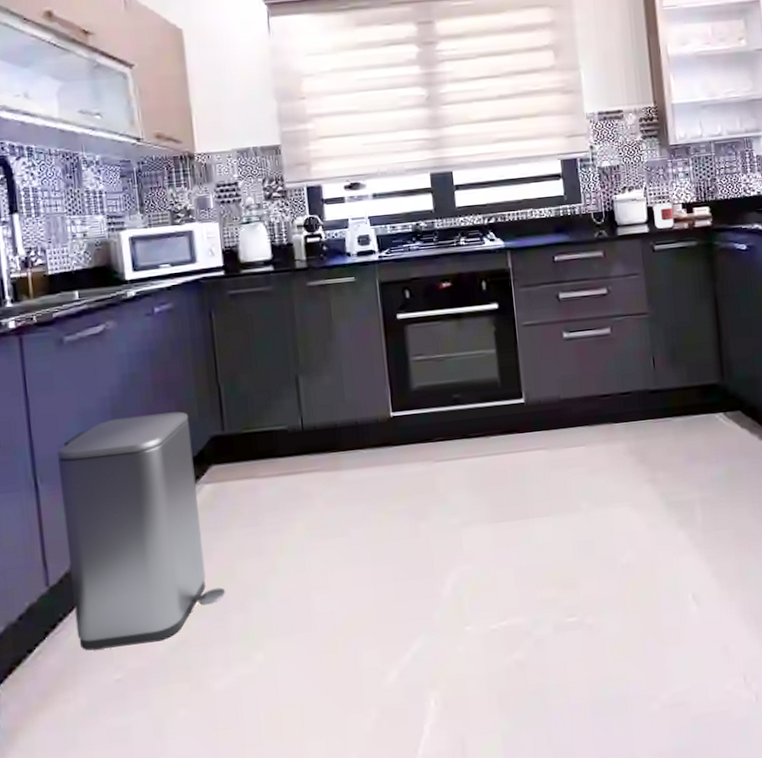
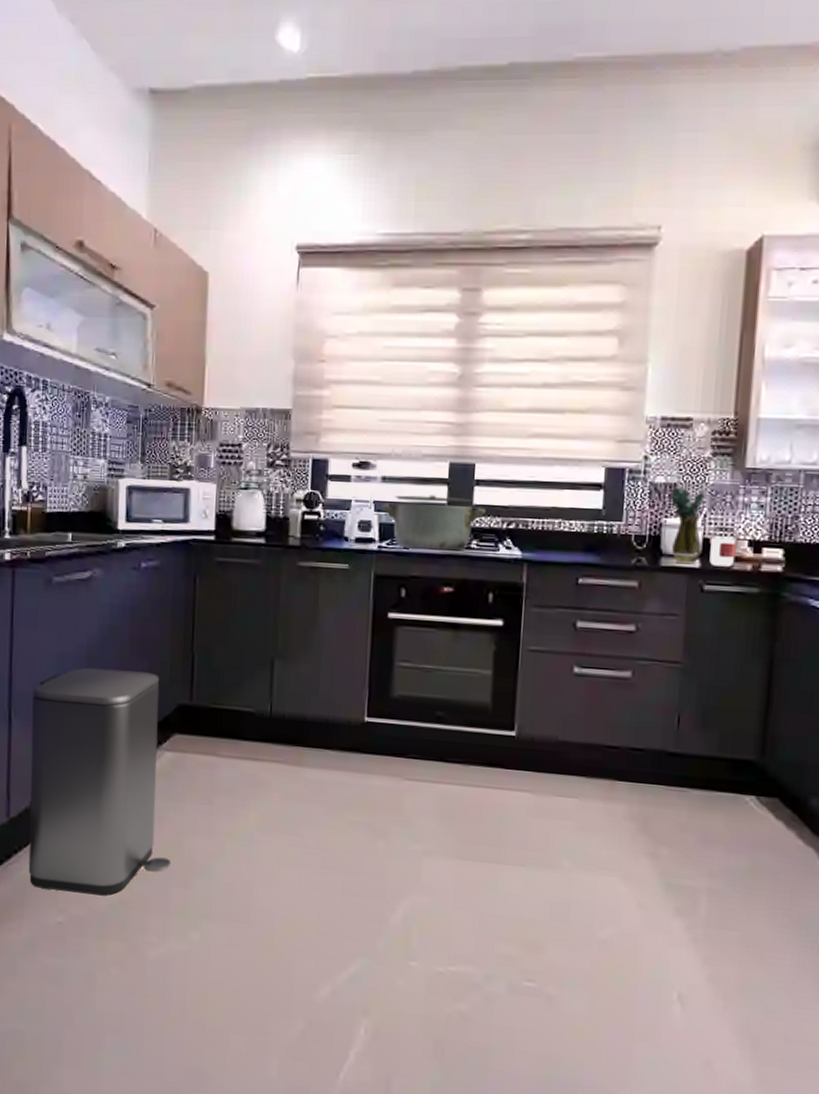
saucepan: none [375,203,468,255] -> present [380,495,486,551]
vase: none [613,165,648,232] -> present [669,482,705,565]

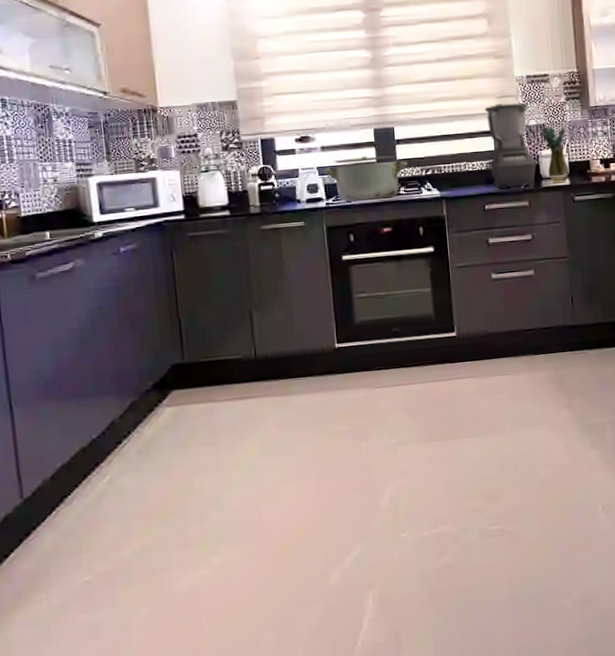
pedal bin: present [28,667,172,896] -> none [30,342,186,556]
blender: none [591,450,659,562] -> present [484,103,536,189]
jar: present [709,527,738,567] -> none [573,152,593,182]

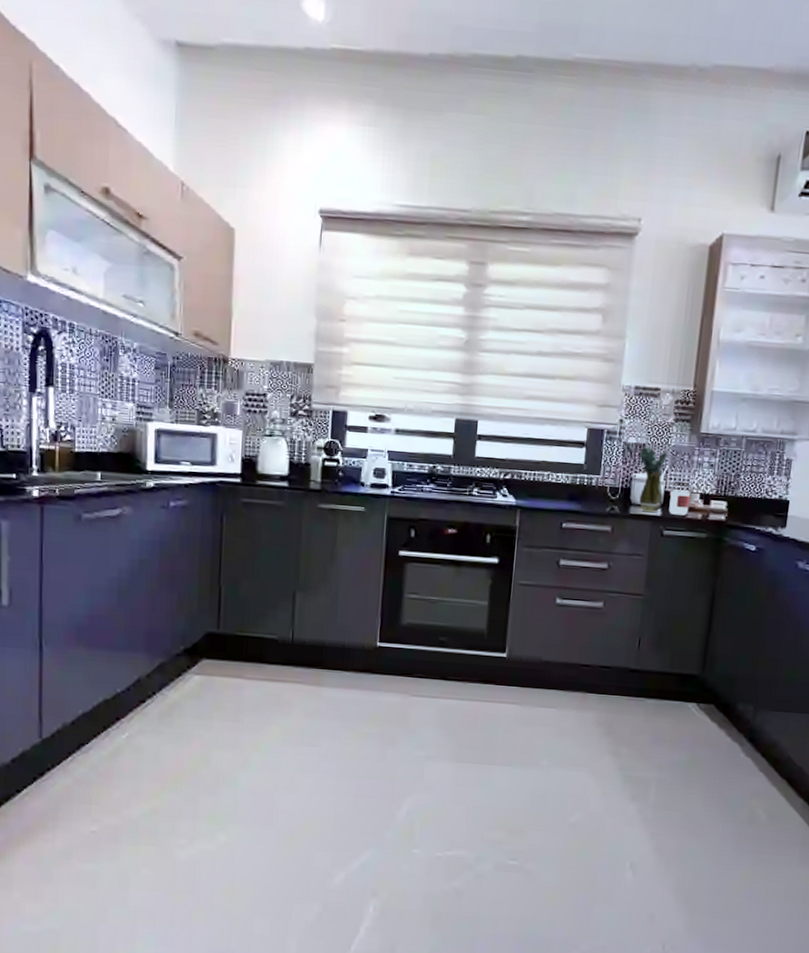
saucepan: present [323,156,408,202] -> none [393,446,486,498]
blender: present [484,103,536,189] -> none [575,413,632,510]
jar: none [573,152,593,182] -> present [669,482,692,516]

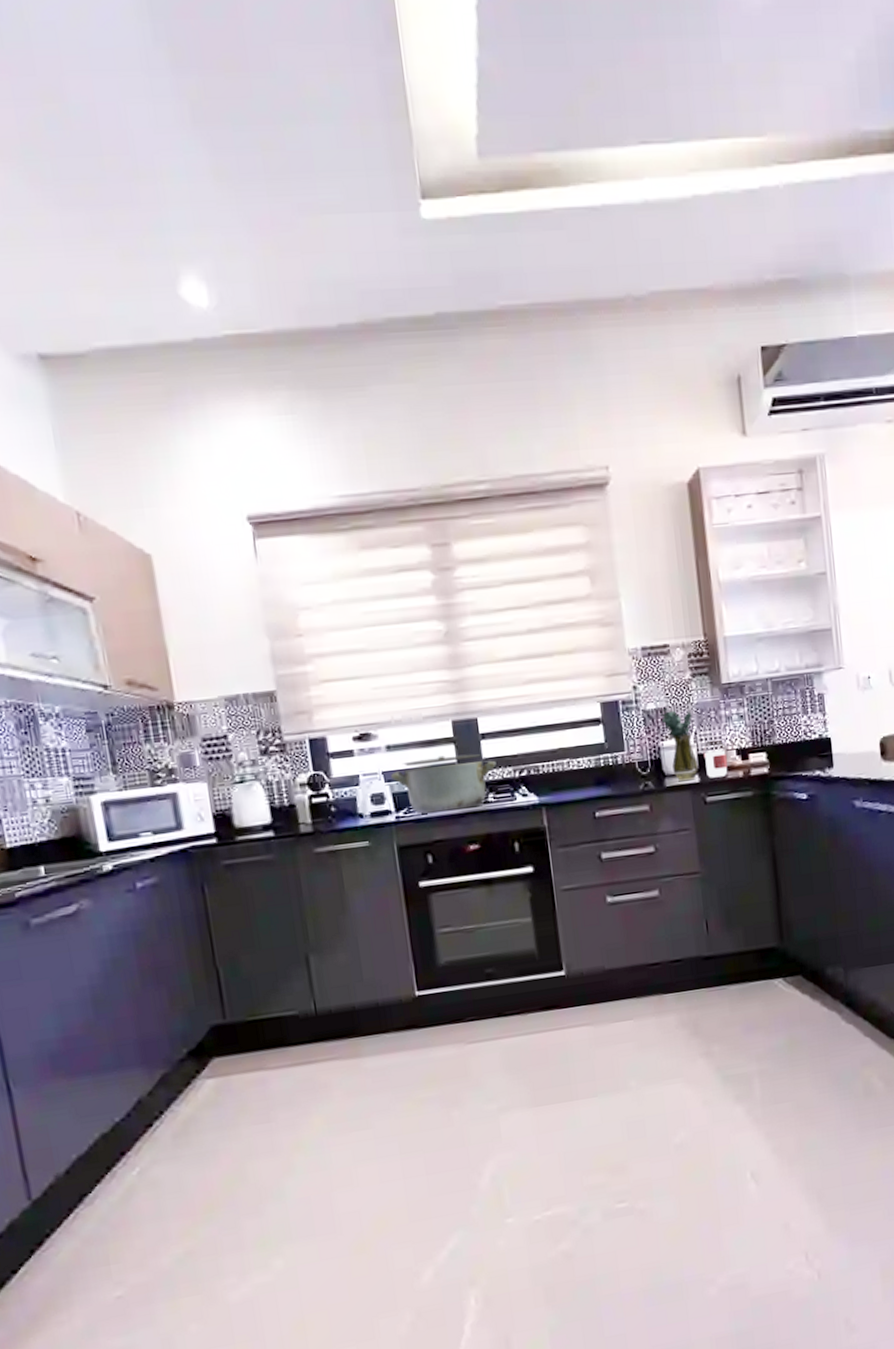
saucepan: none [393,446,486,498] -> present [390,754,496,814]

